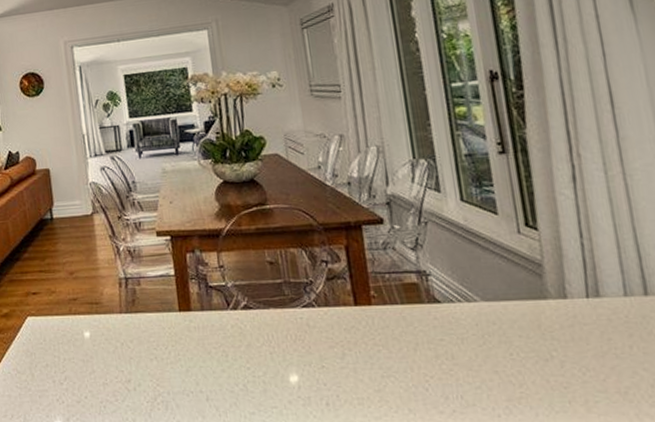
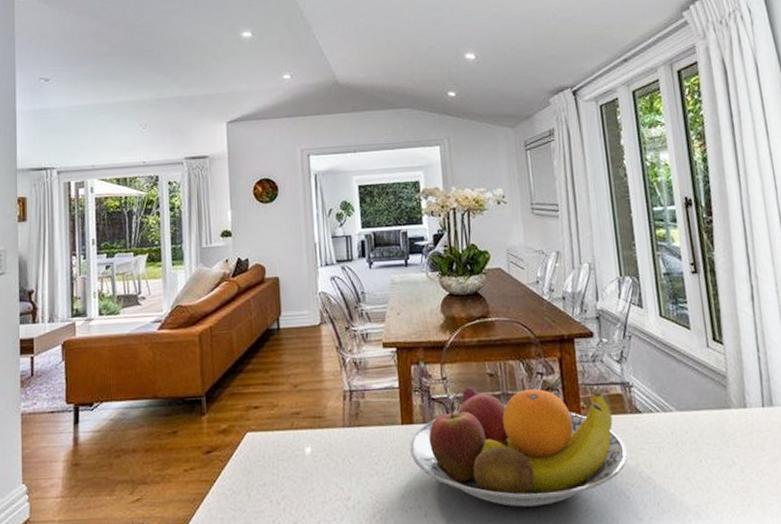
fruit bowl: none [188,275,425,395] -> present [410,387,627,507]

